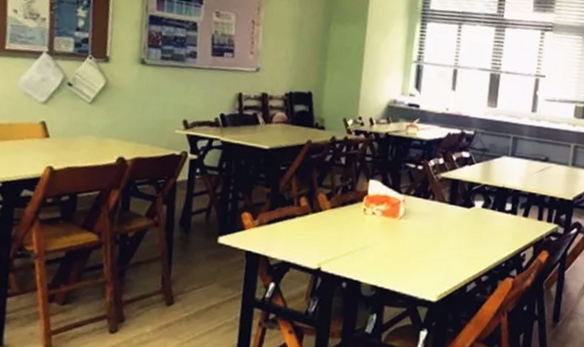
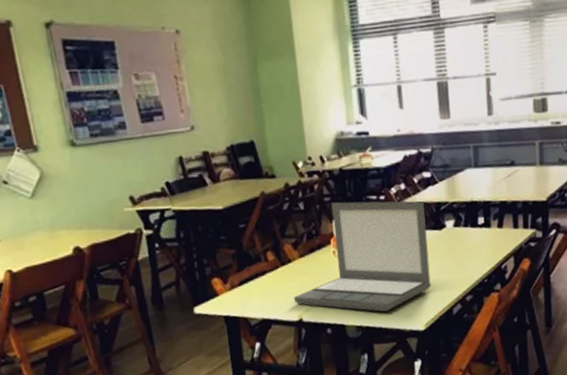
laptop: none [316,163,458,277] -> present [293,201,432,312]

